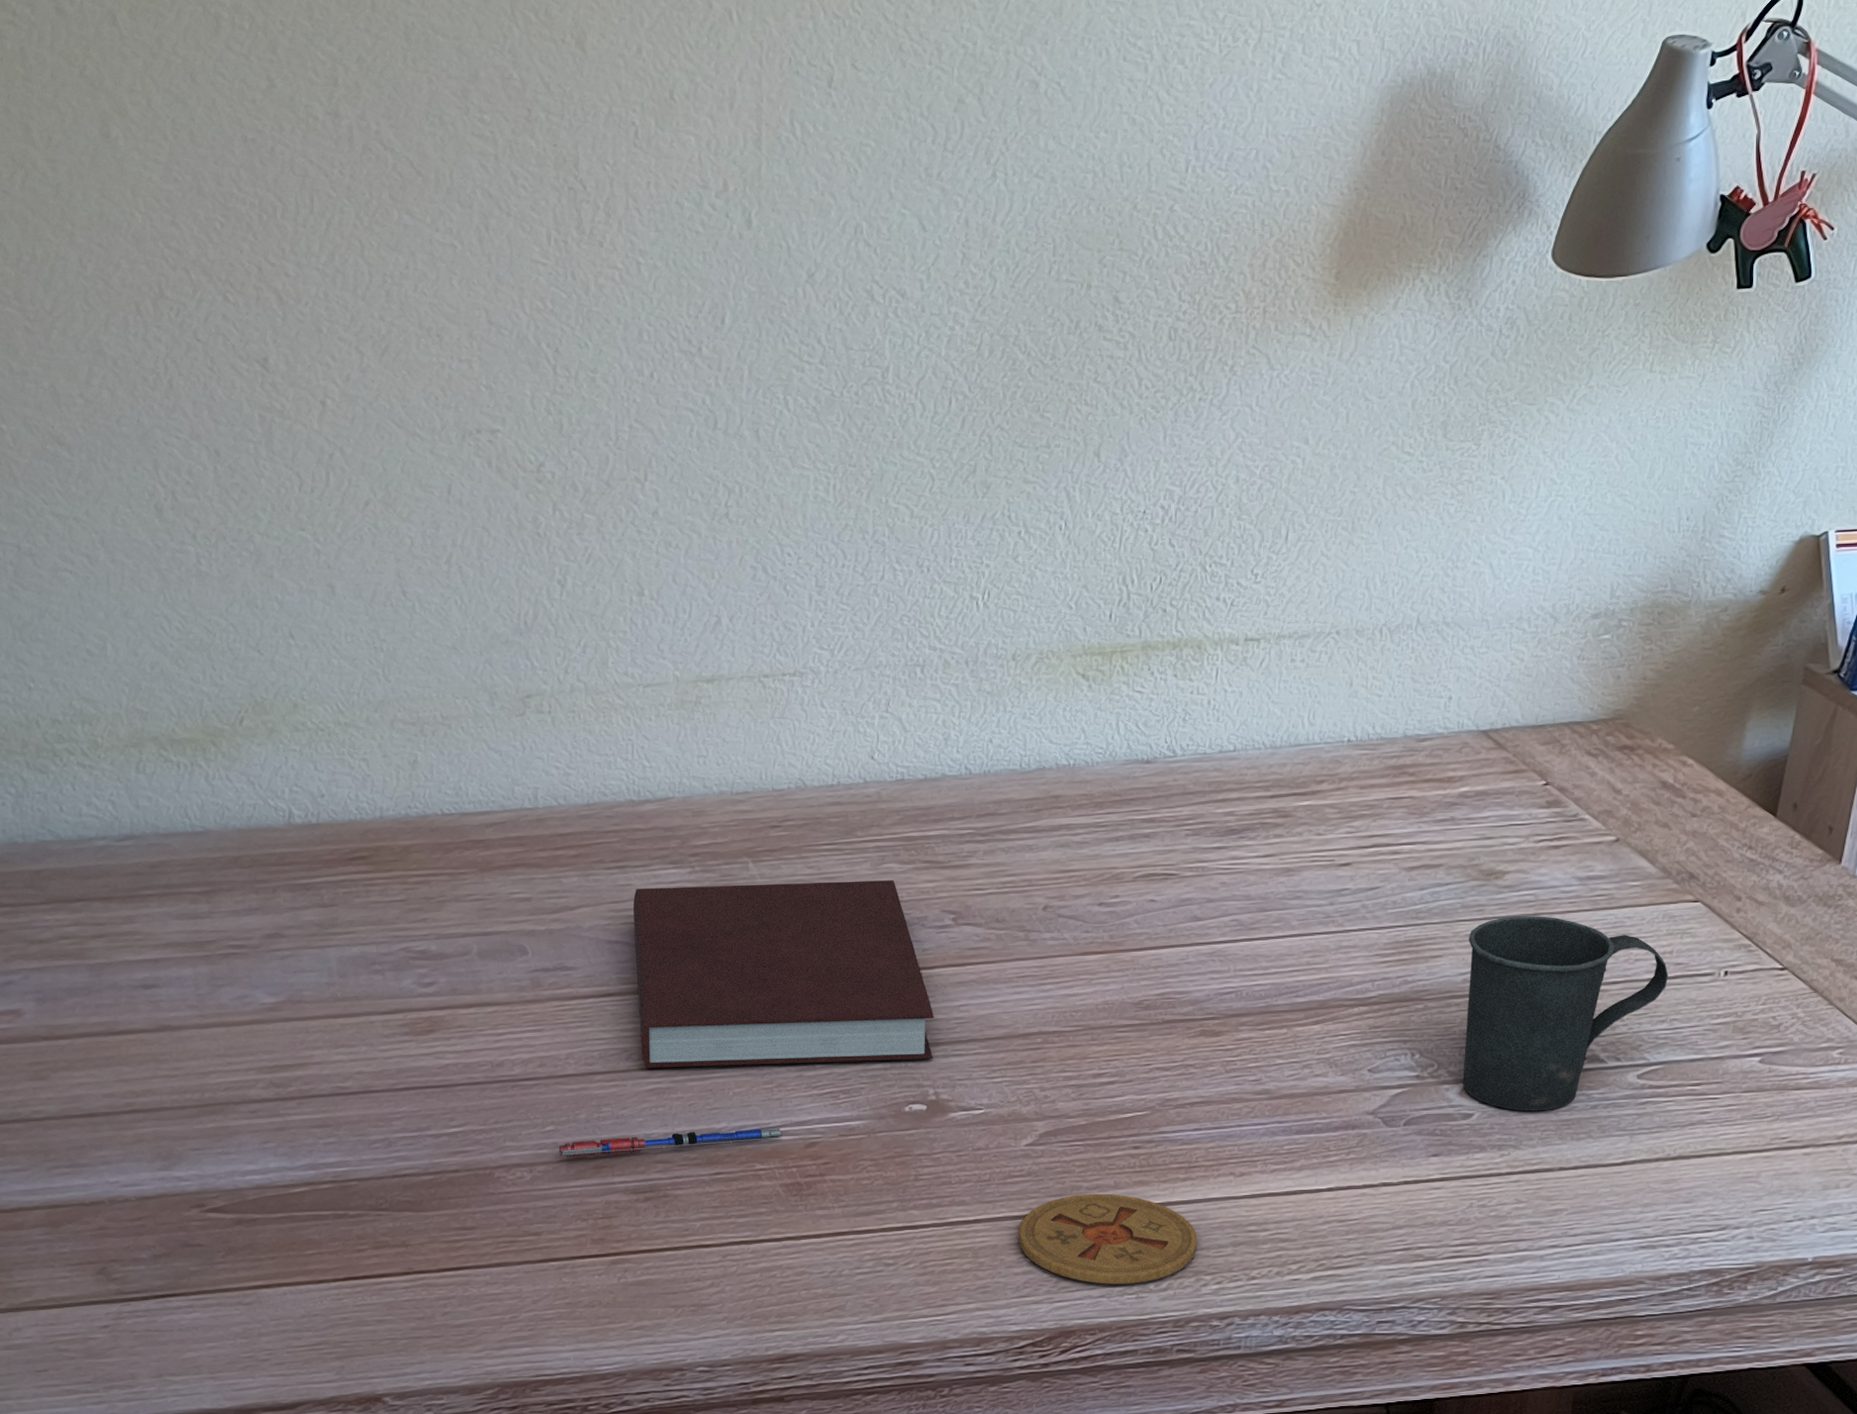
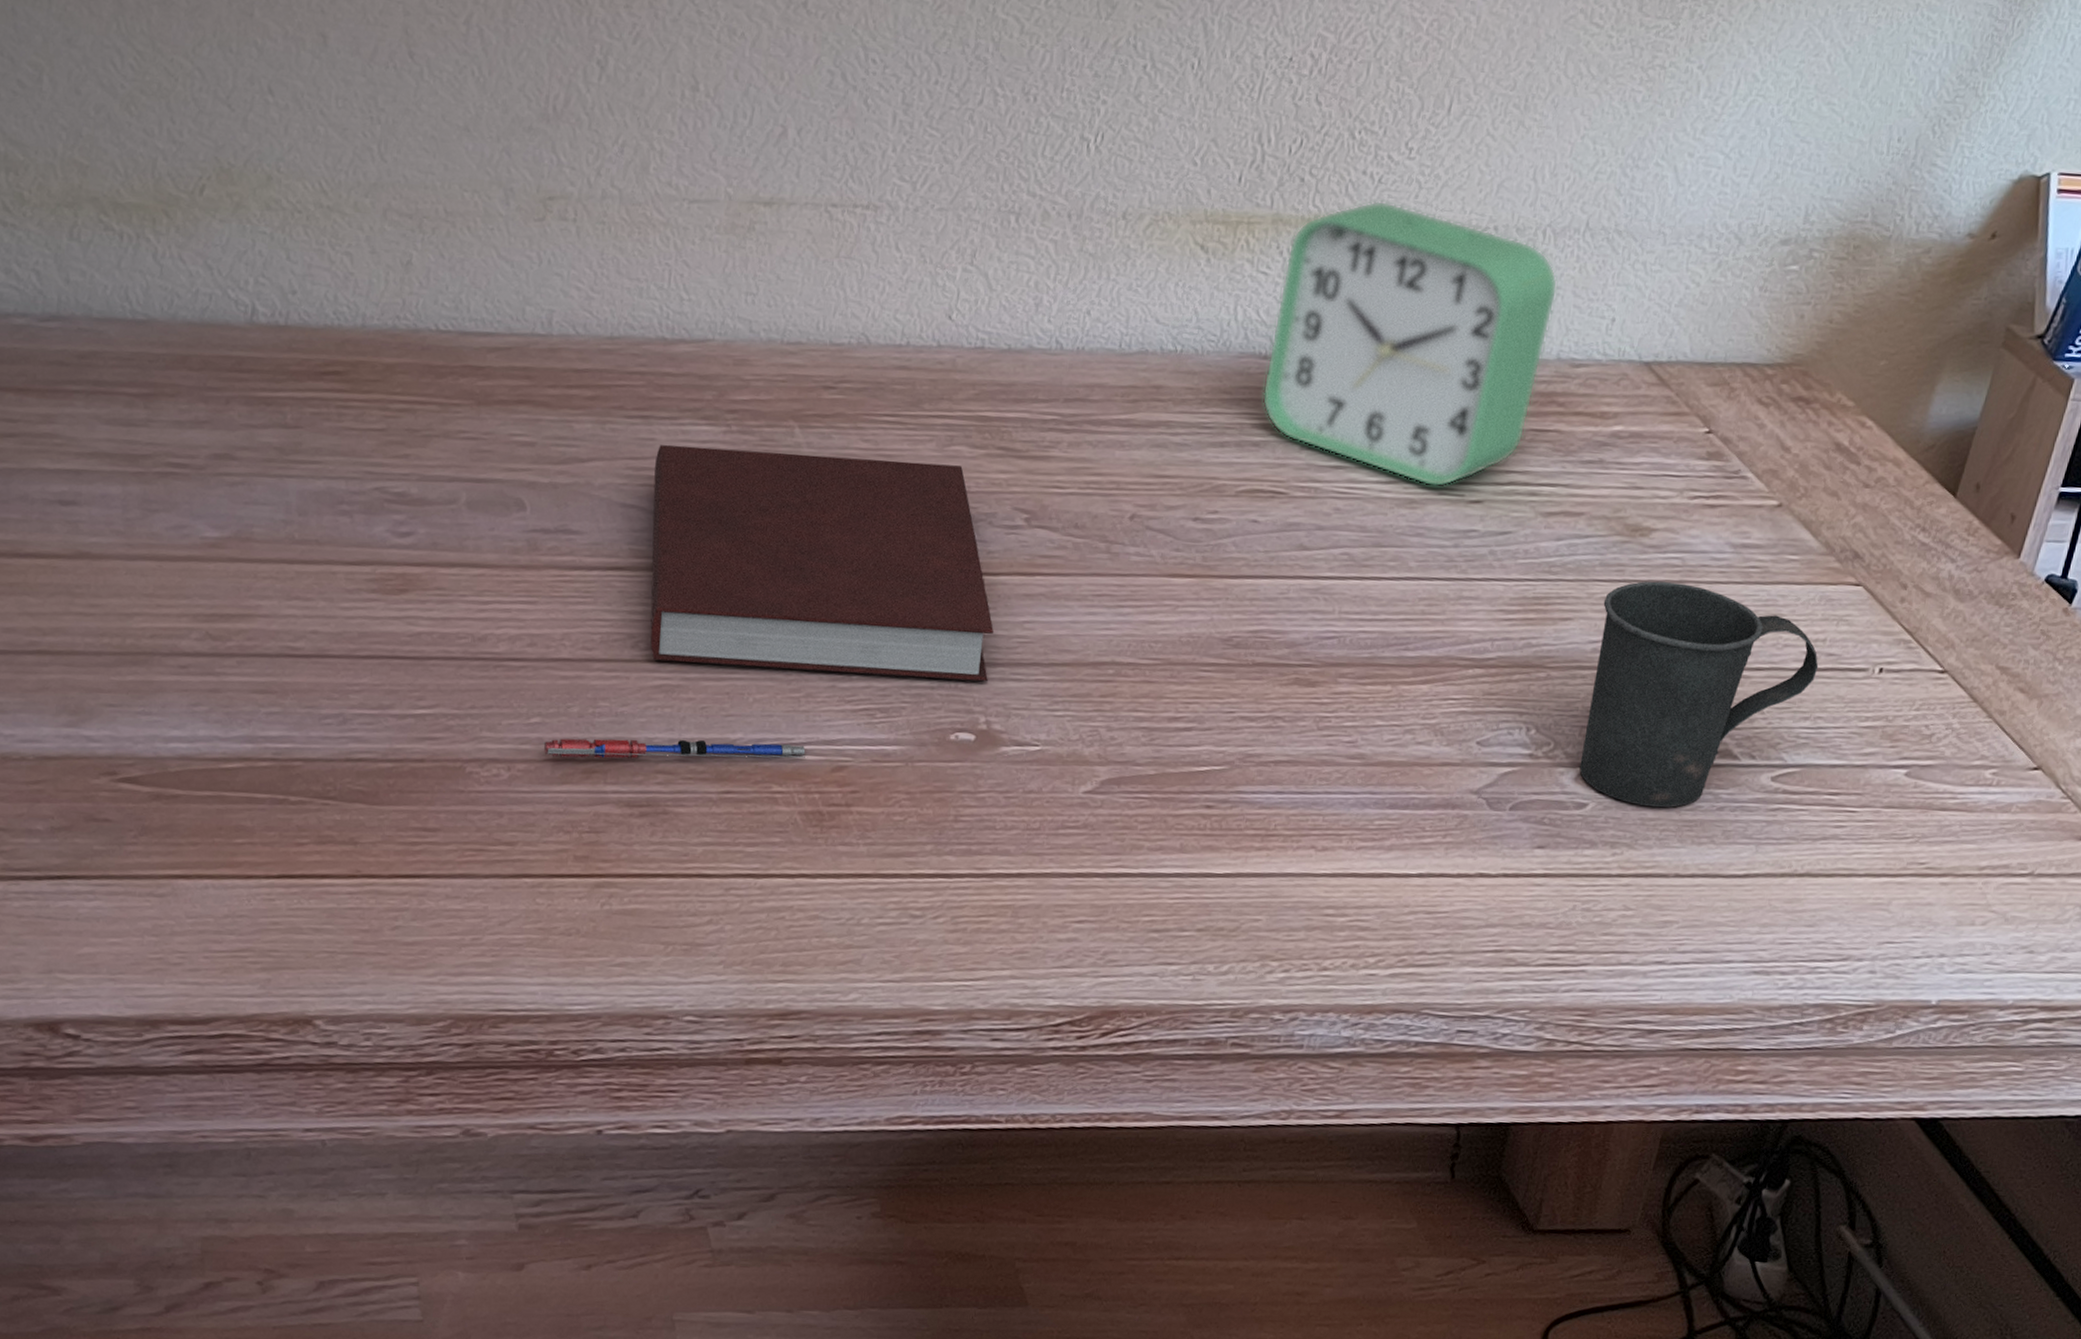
coaster: present [1018,1193,1198,1285] -> none [1065,855,1268,964]
alarm clock: none [1148,620,1398,856] -> present [1262,200,1558,488]

